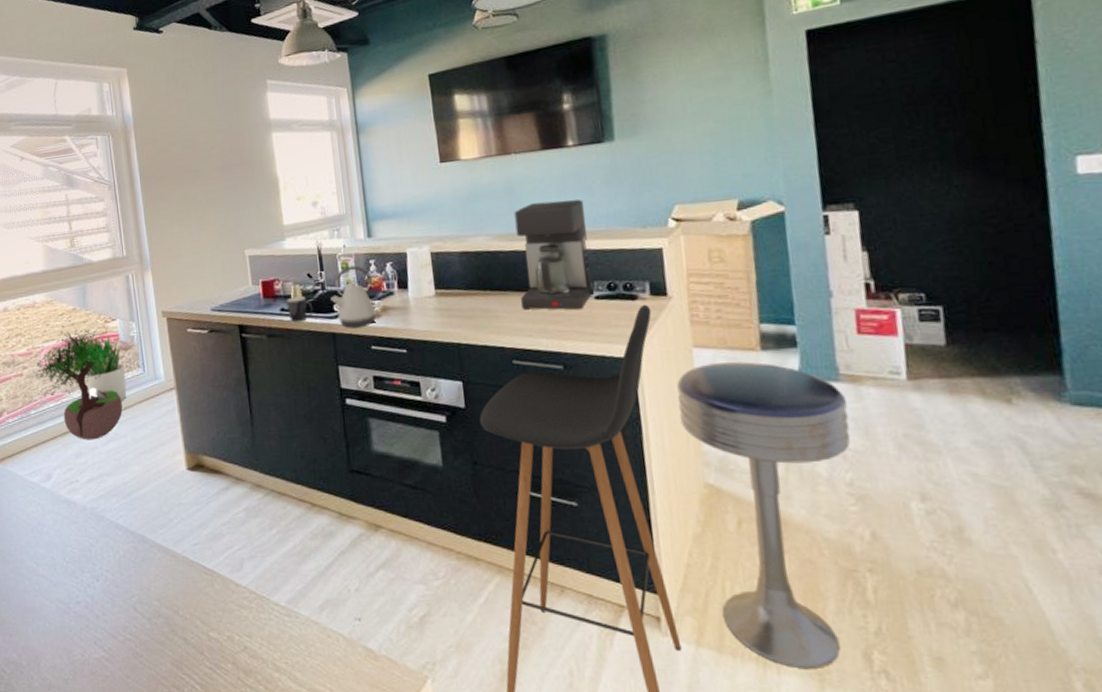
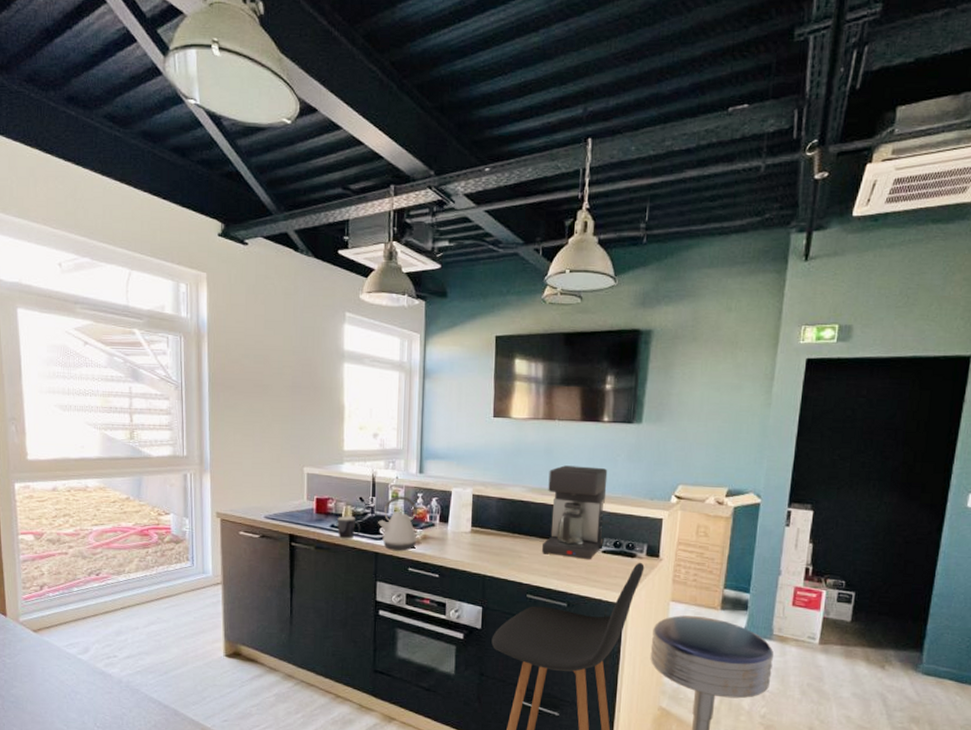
potted tree: present [35,325,123,440] -> none [81,511,167,621]
planter: present [87,334,127,403] -> none [134,527,174,591]

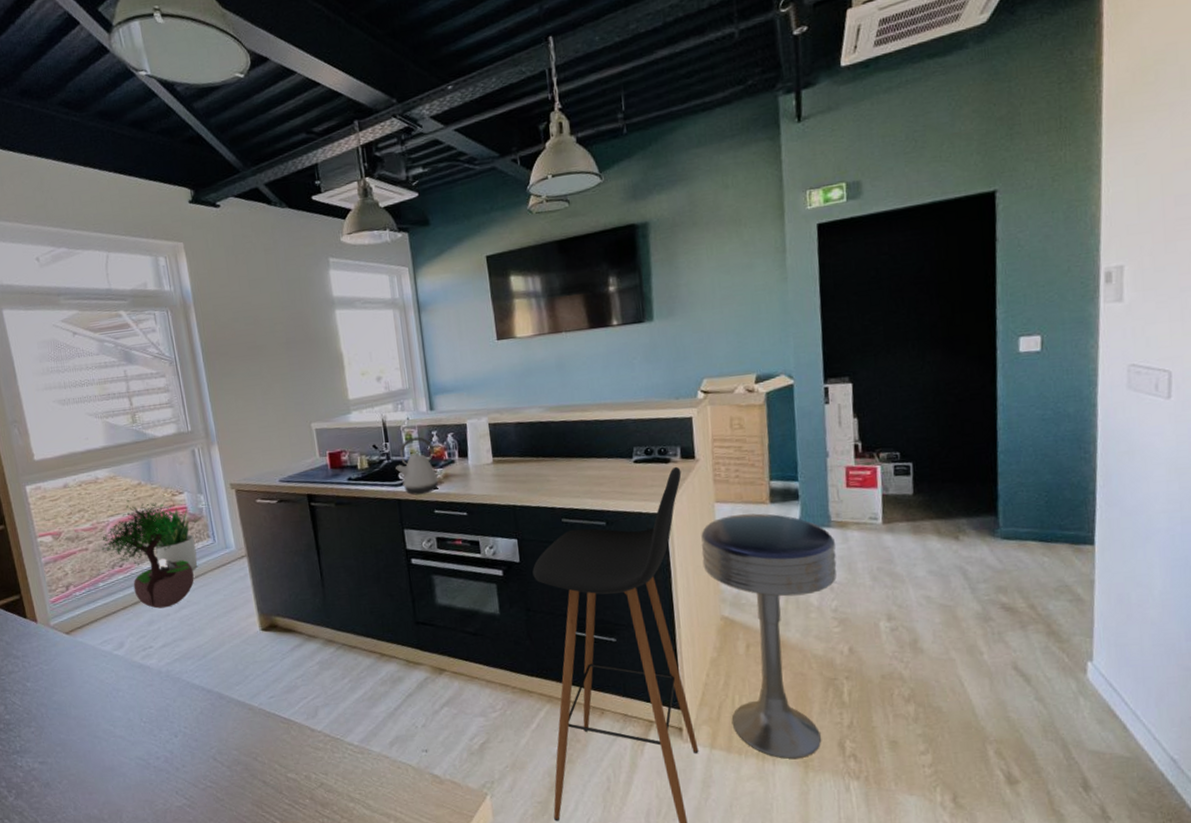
potted tree: none [81,511,167,621] -> present [101,499,194,609]
planter: none [134,527,174,591] -> present [155,506,198,572]
mug: present [337,516,361,540] -> none [353,466,380,492]
coffee maker: present [541,465,608,560] -> none [564,374,634,474]

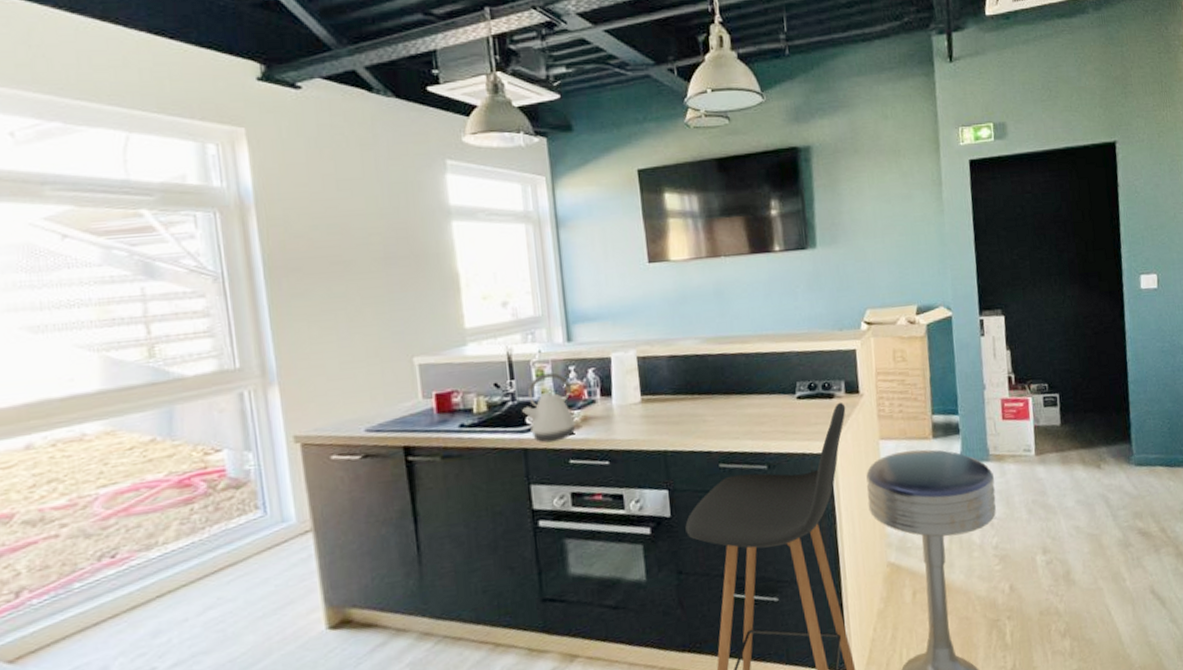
potted tree: present [101,499,194,609] -> none [82,462,231,613]
planter: present [155,506,198,572] -> none [172,468,238,557]

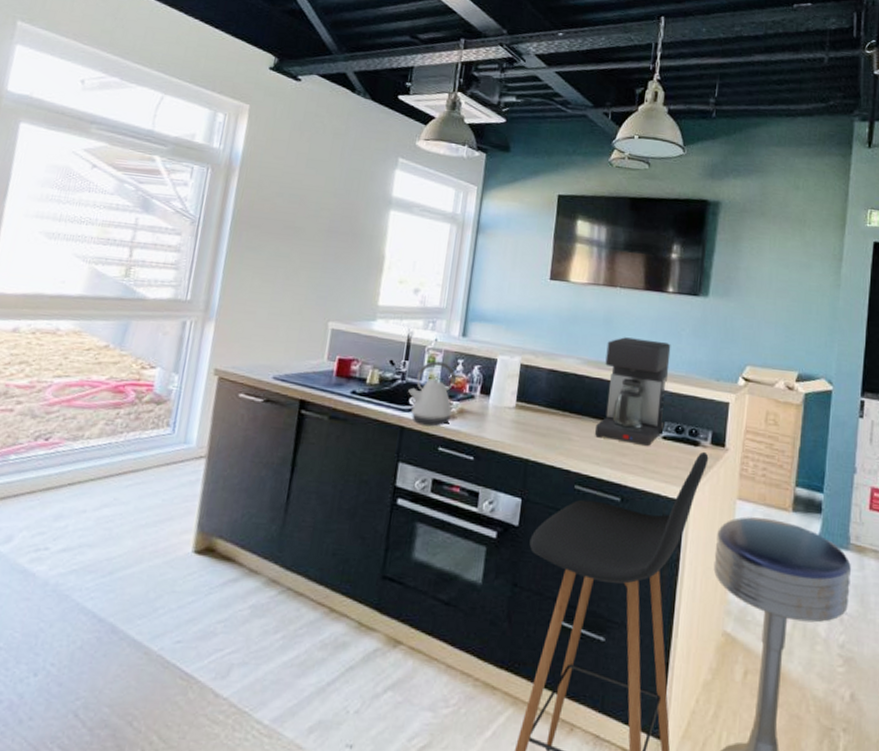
coffee maker: none [722,303,797,413] -> present [594,337,671,447]

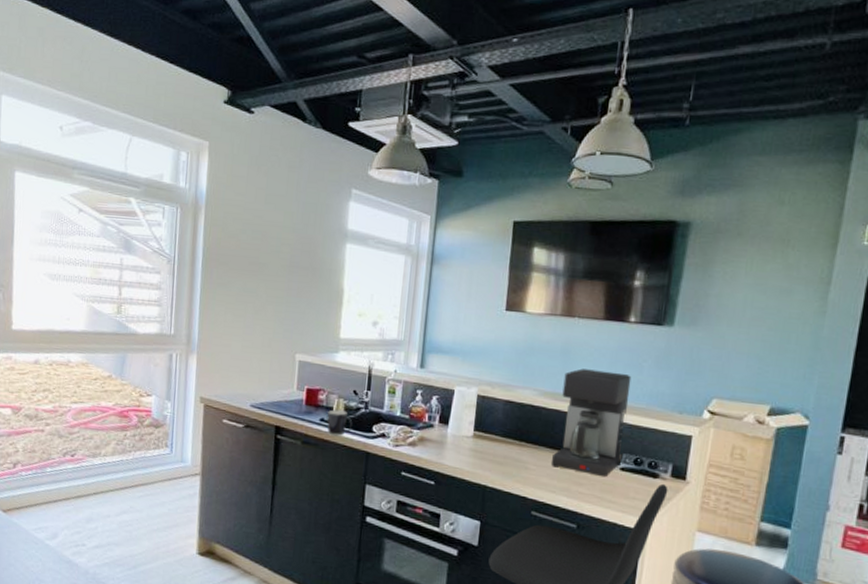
mug: none [358,381,388,411] -> present [327,409,353,437]
kettle: present [408,361,457,427] -> none [371,391,416,453]

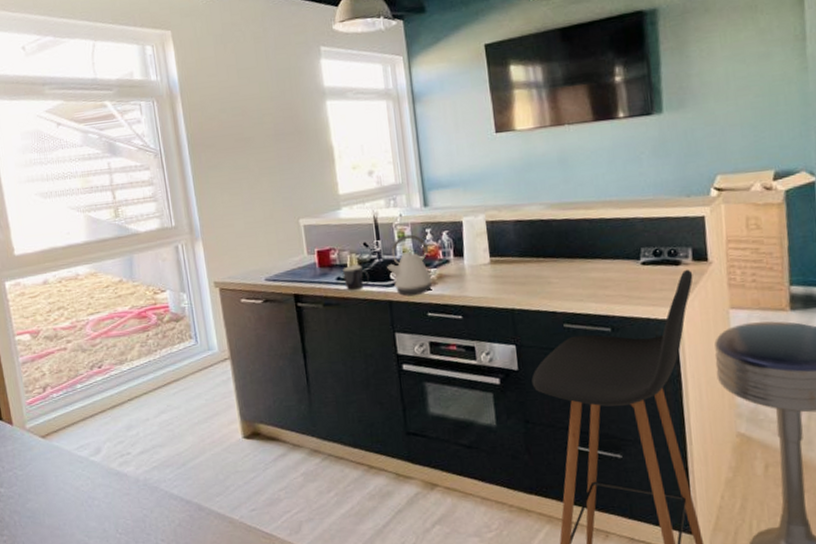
kettle: none [371,391,416,453] -> present [387,234,435,297]
coffee maker: present [550,368,632,478] -> none [566,170,642,276]

